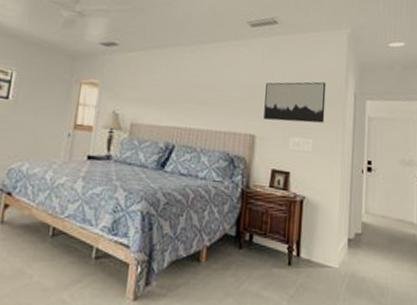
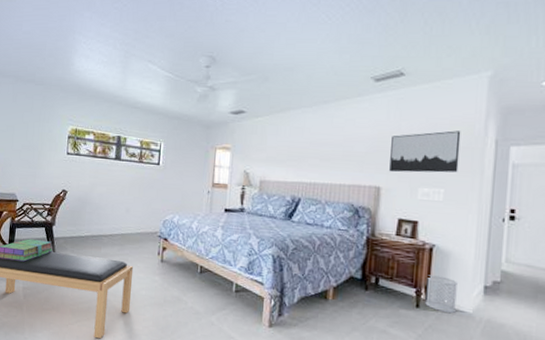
wastebasket: none [297,229,325,270] -> present [425,275,458,314]

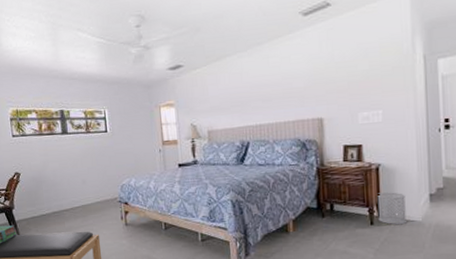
wall art: present [389,130,461,173] -> none [327,52,393,102]

